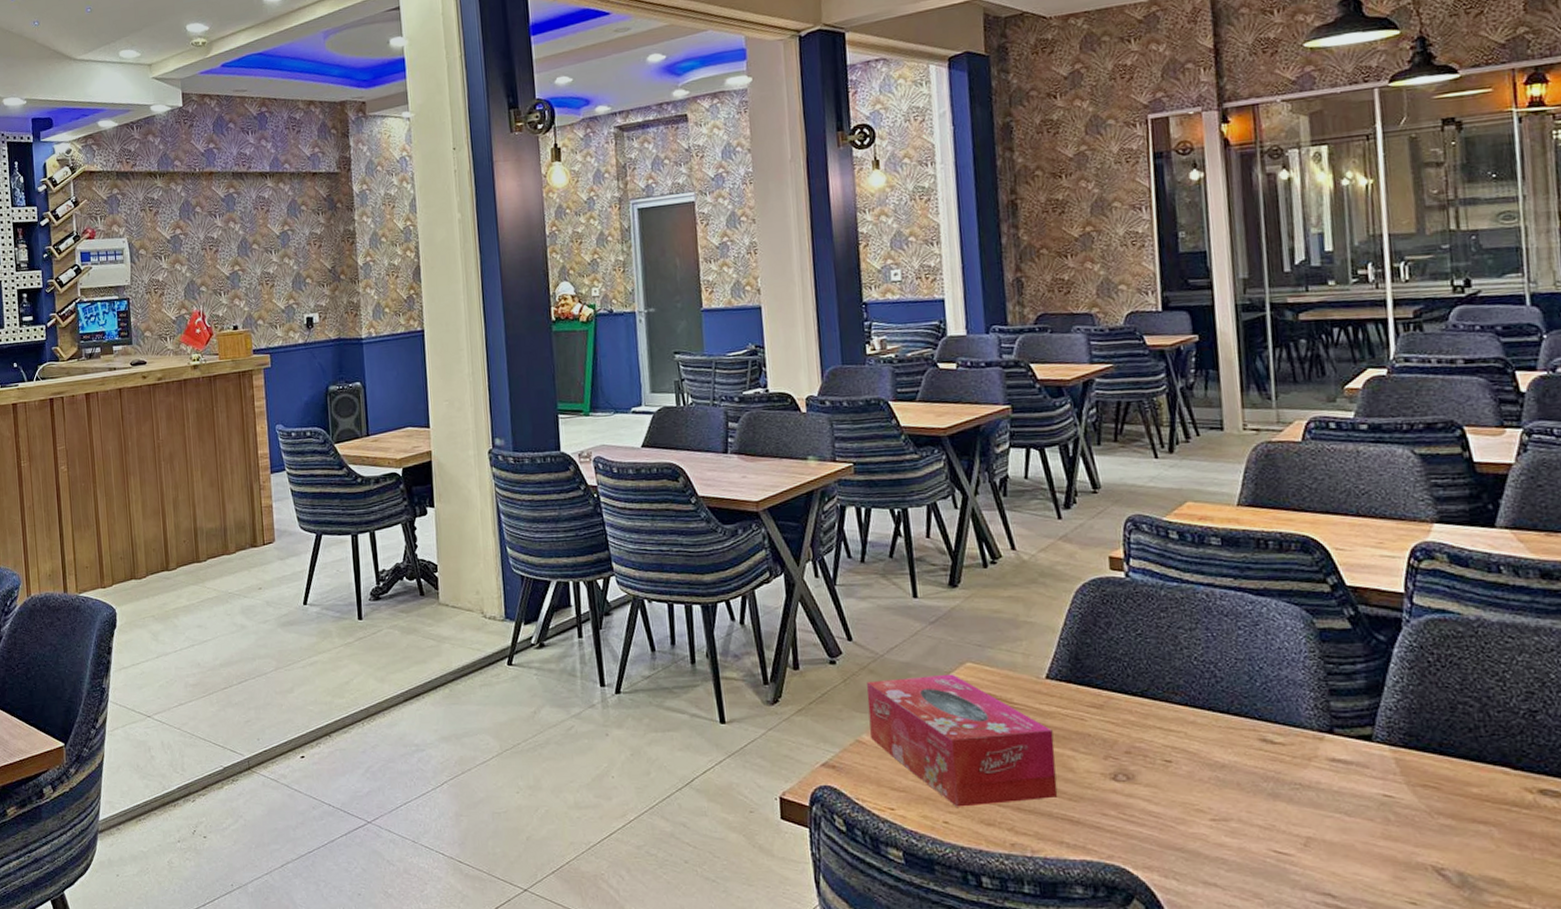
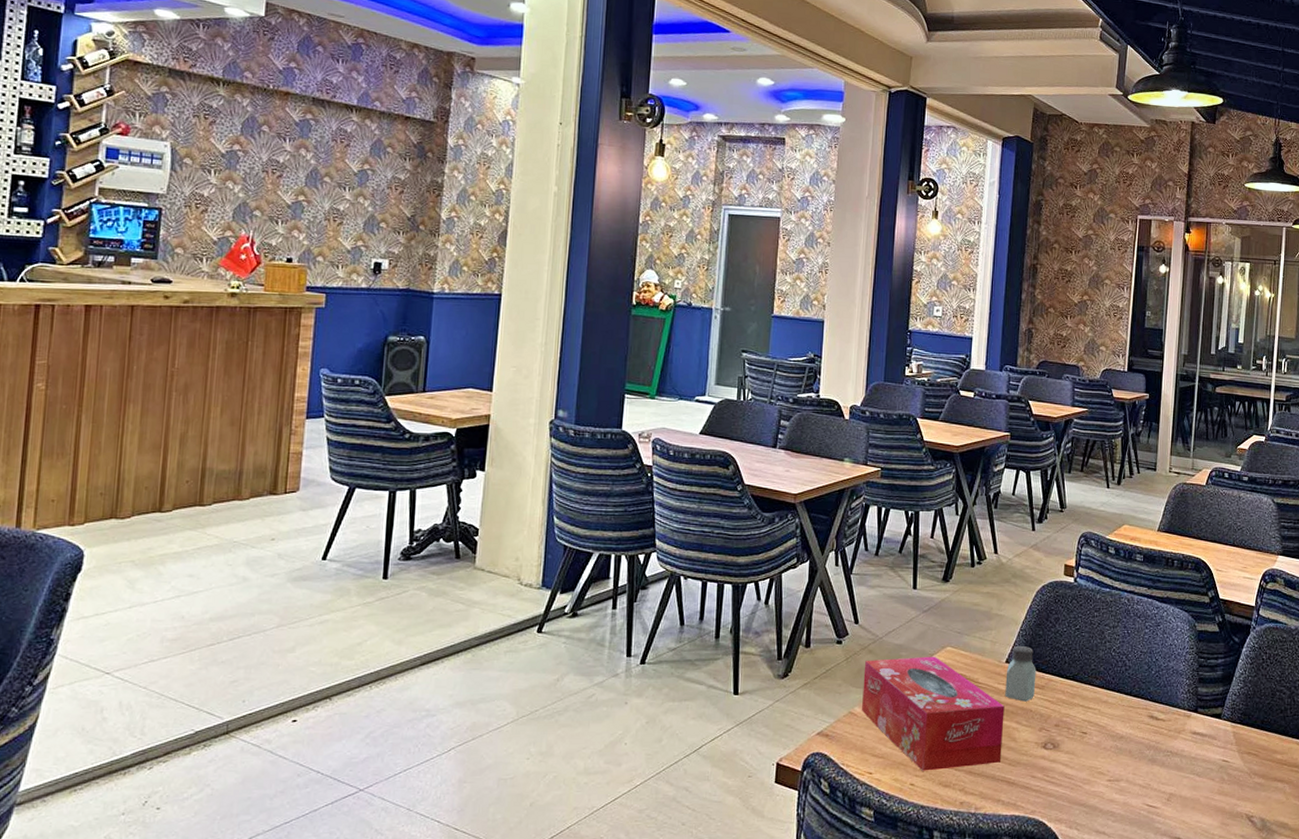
saltshaker: none [1048,657,1092,725] -> present [1005,645,1036,702]

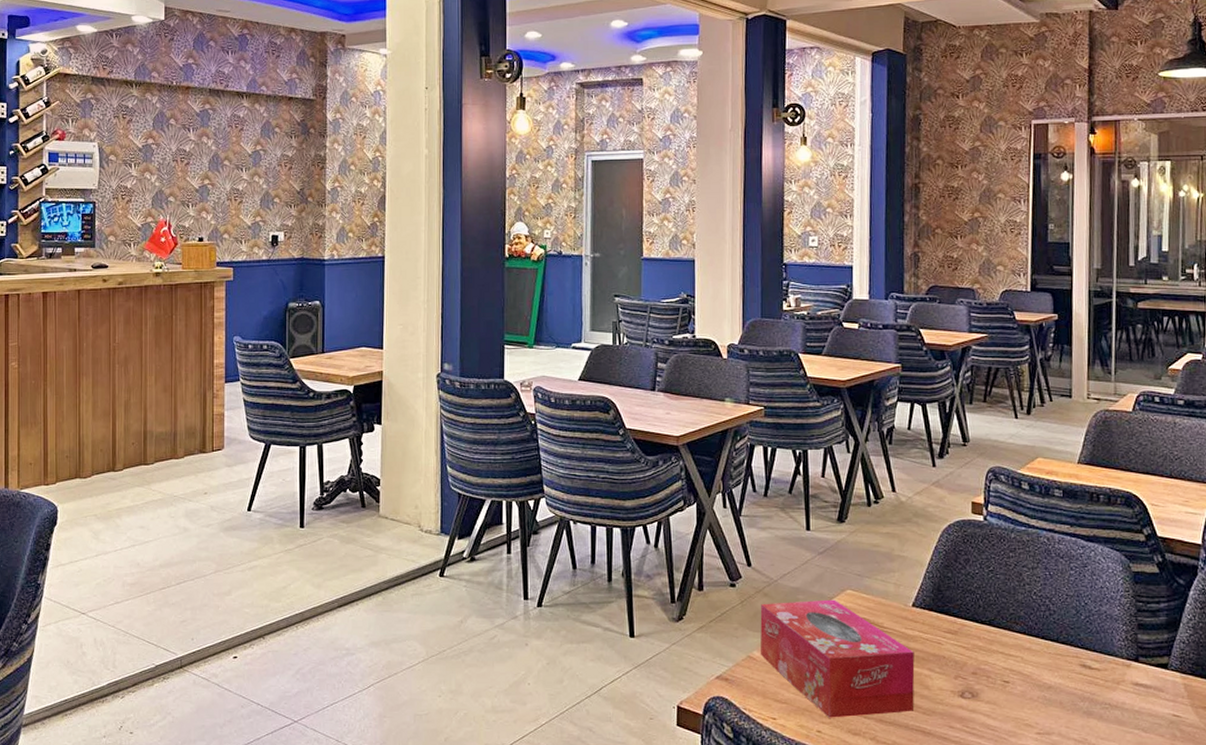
saltshaker: present [1005,645,1036,702] -> none [913,588,948,648]

